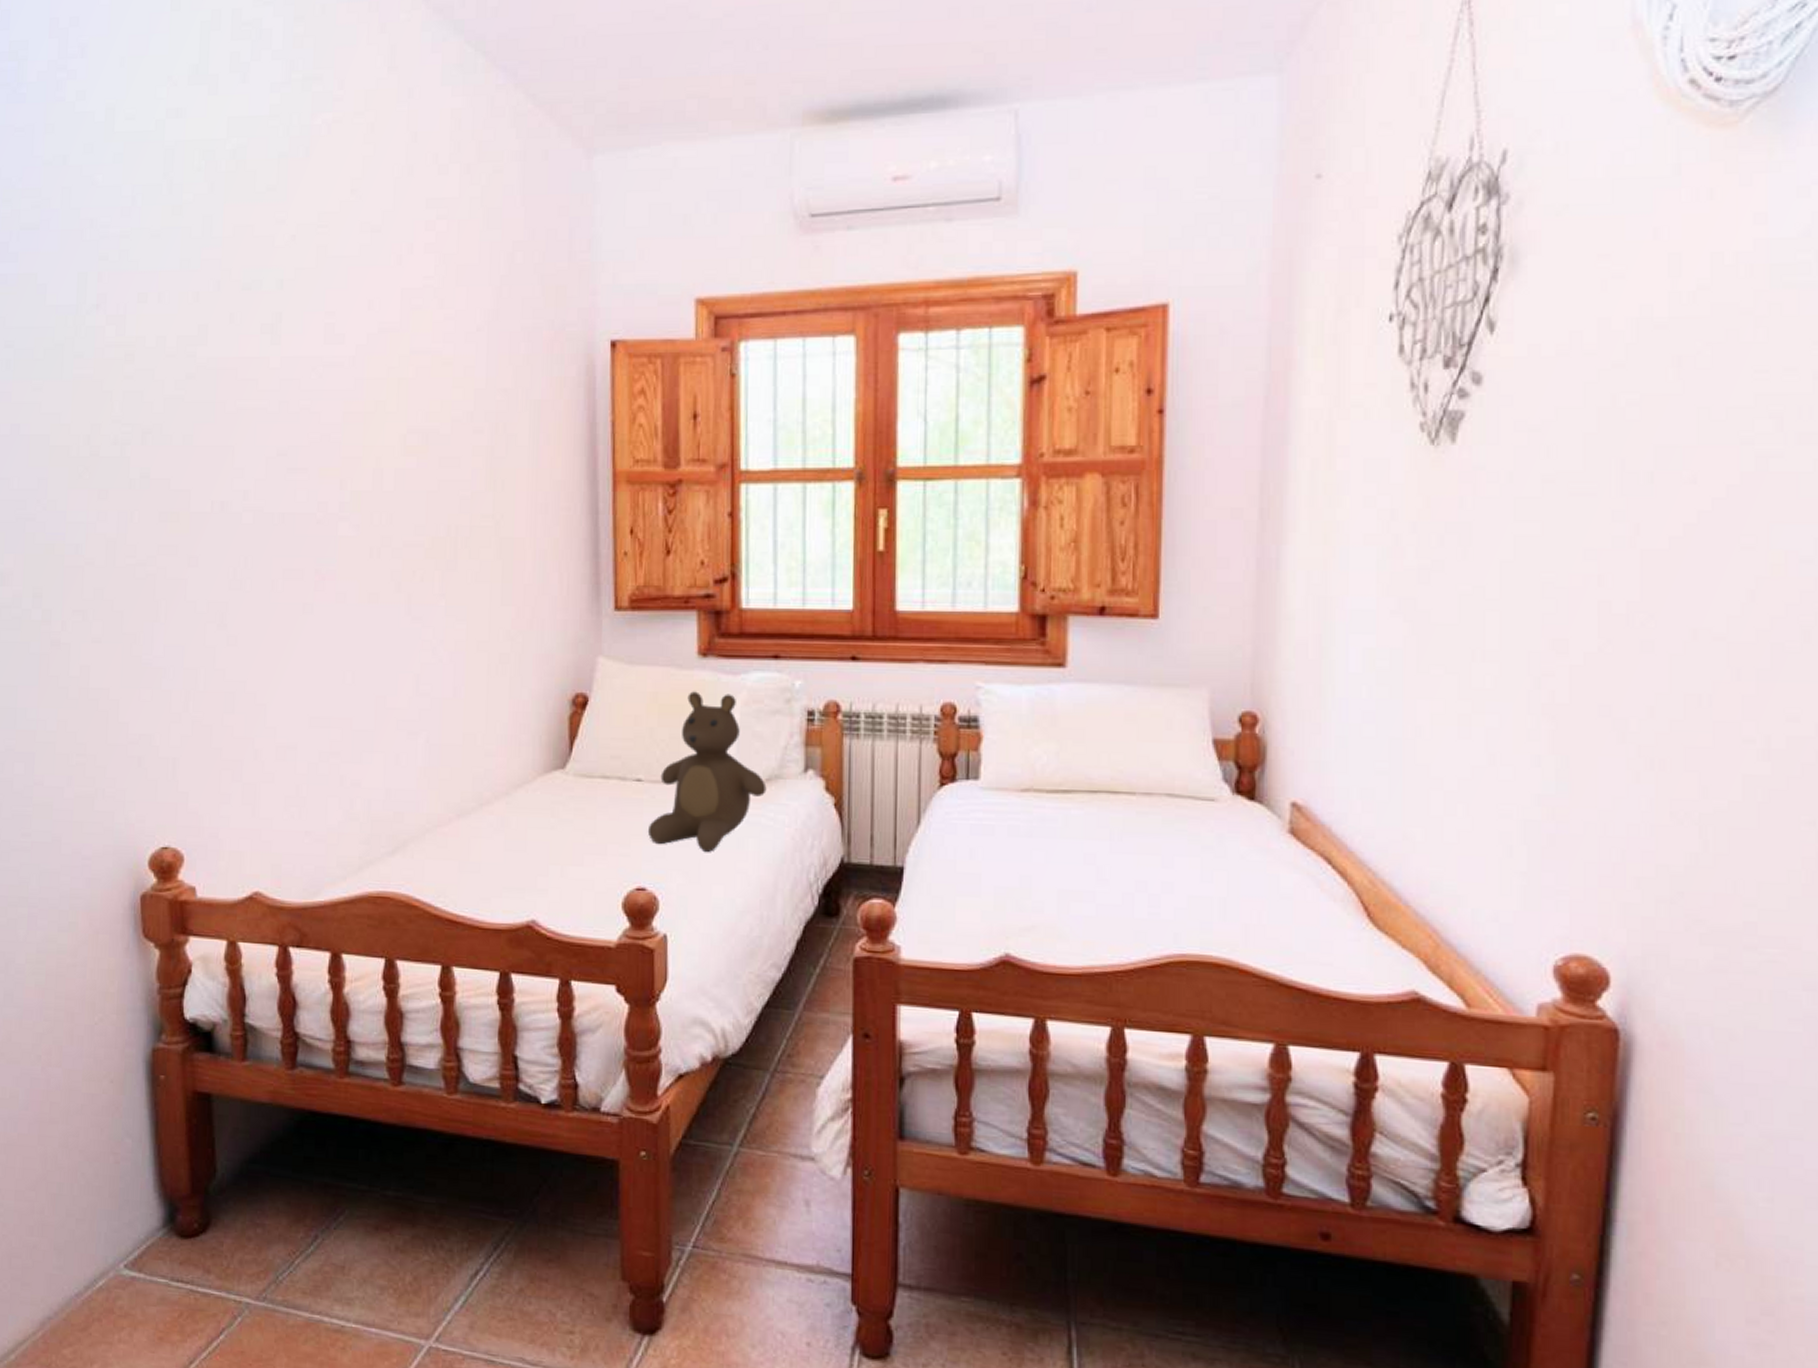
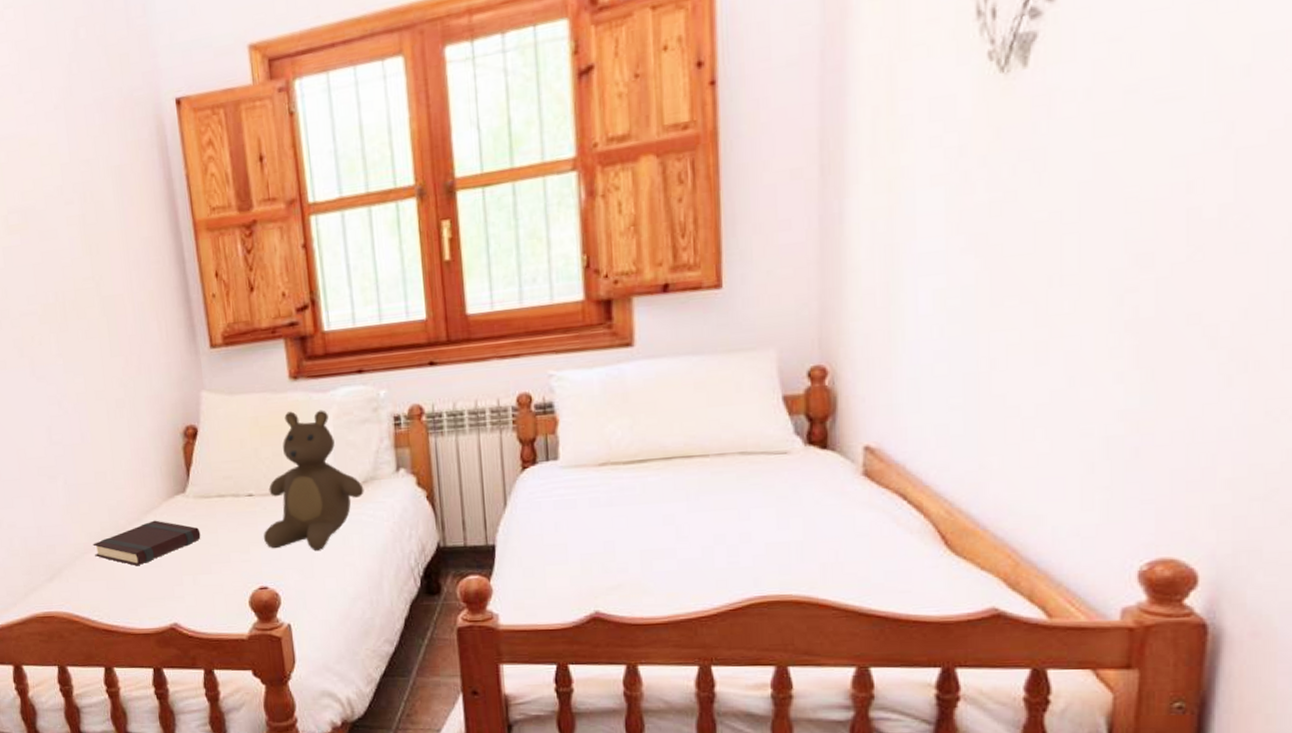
book: none [449,796,576,848] -> present [93,520,201,566]

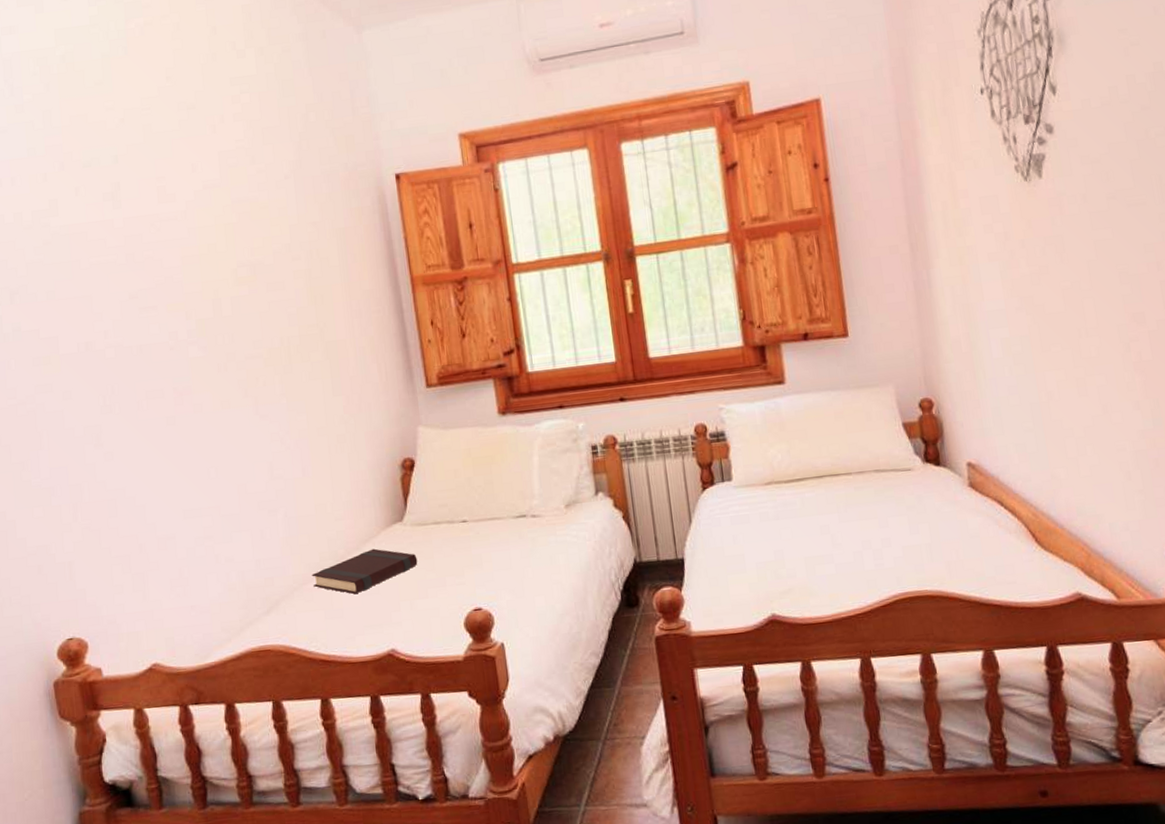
teddy bear: present [264,410,364,550] -> none [477,441,568,571]

